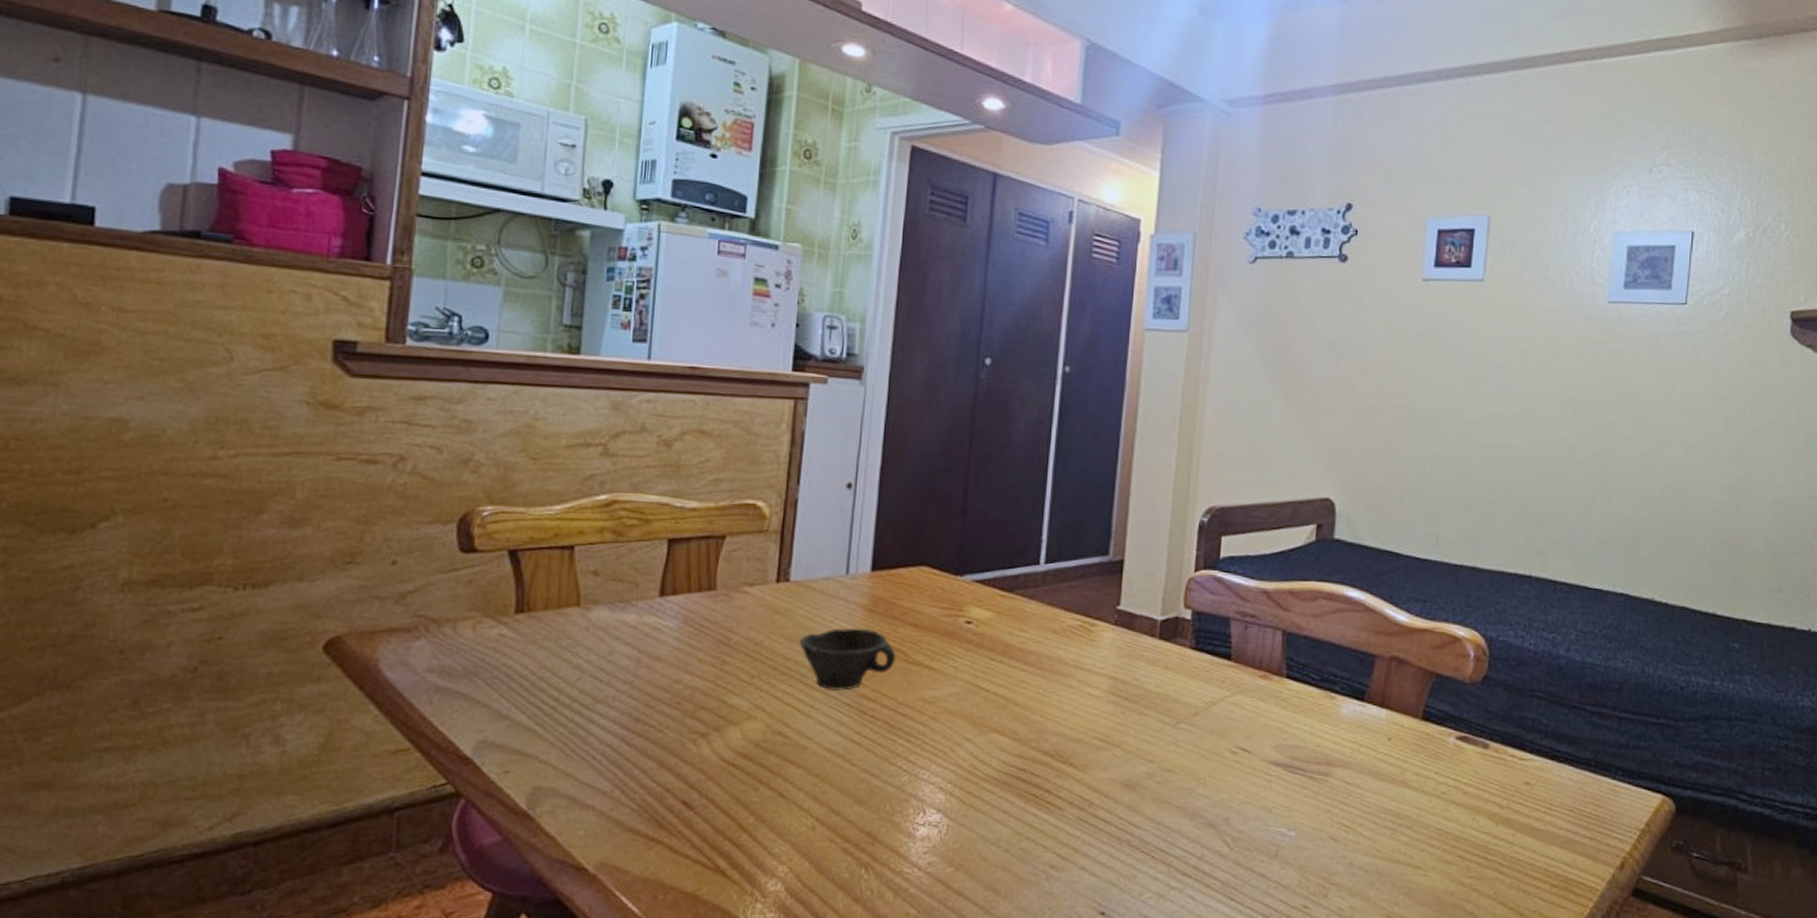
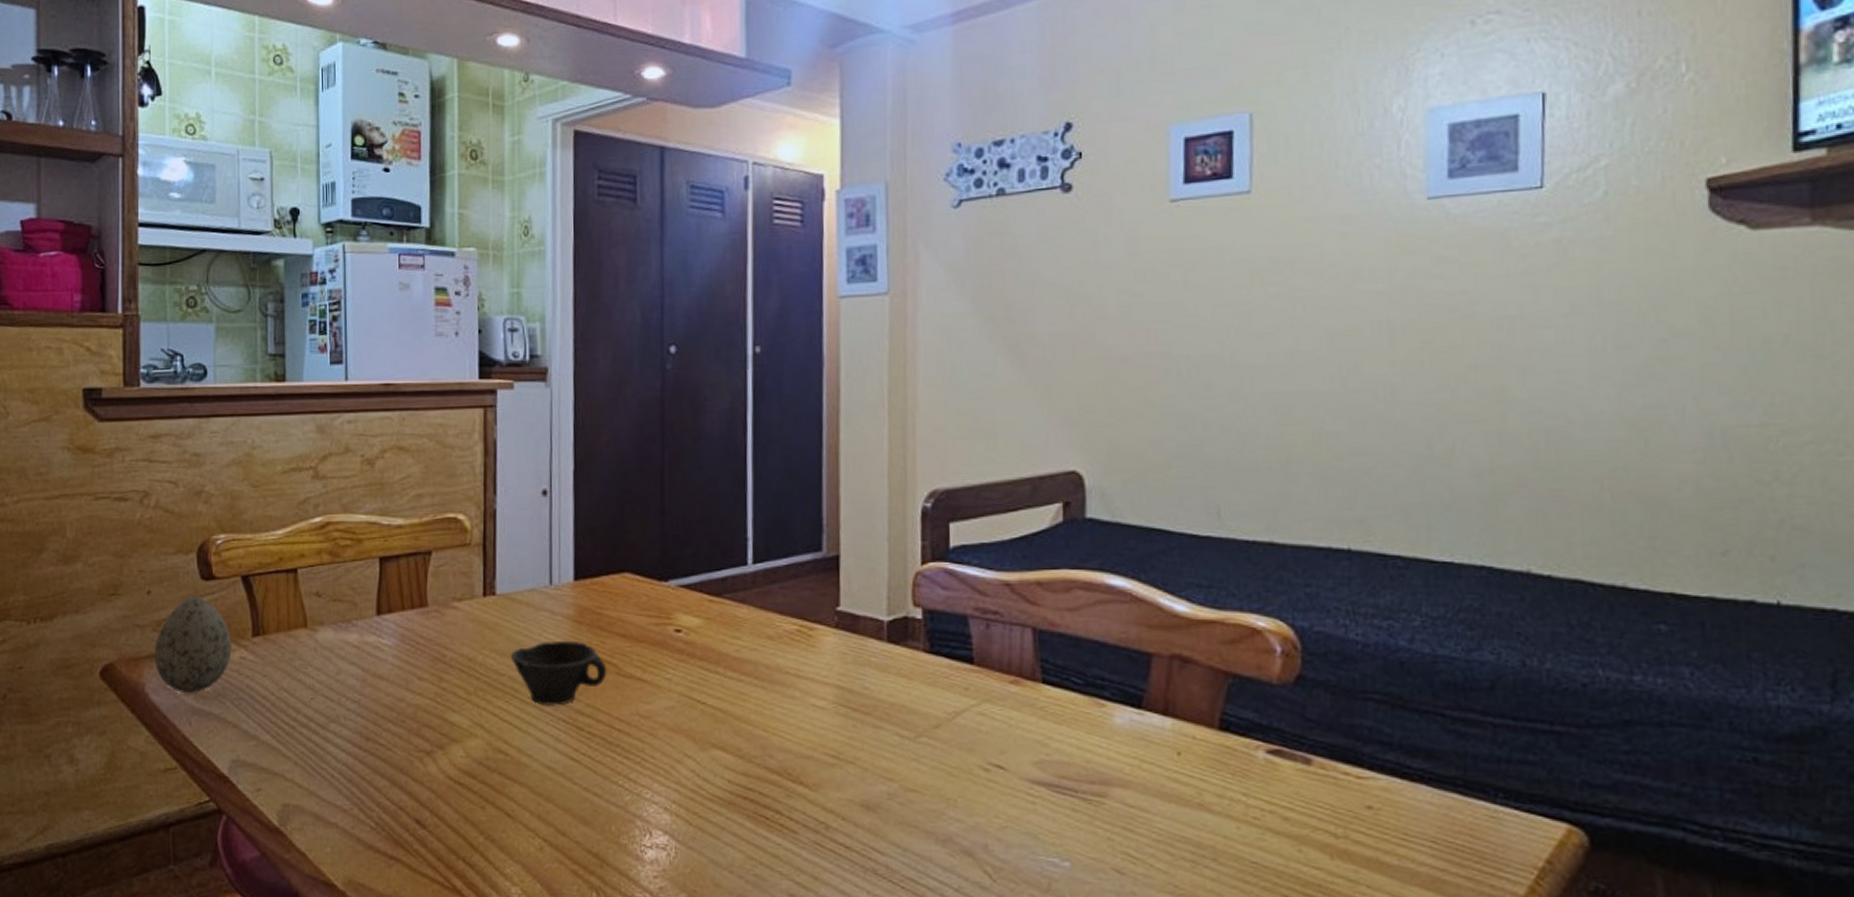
decorative egg: none [394,568,491,670] -> present [154,596,233,693]

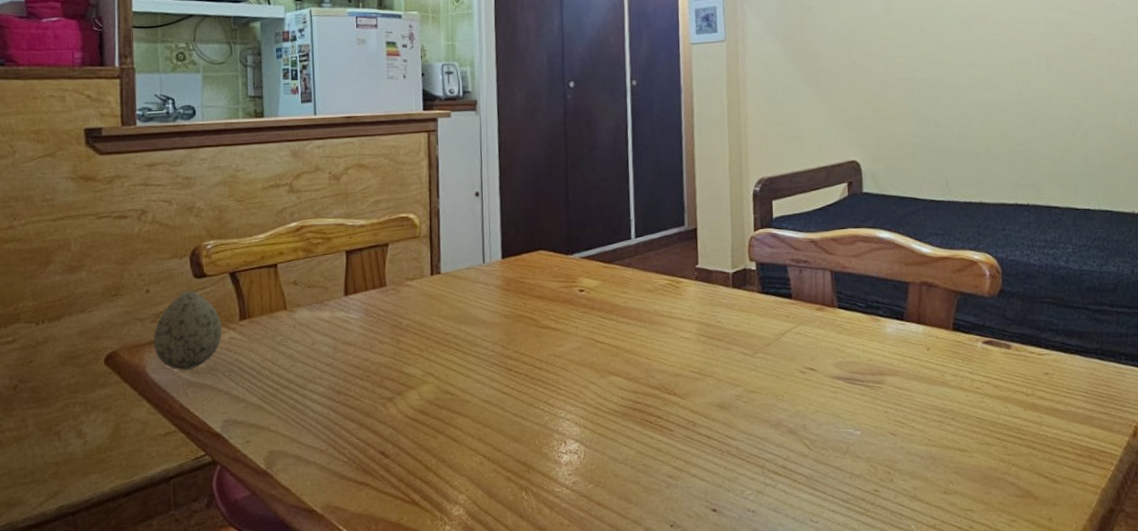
cup: present [510,640,607,706] -> none [453,304,529,355]

